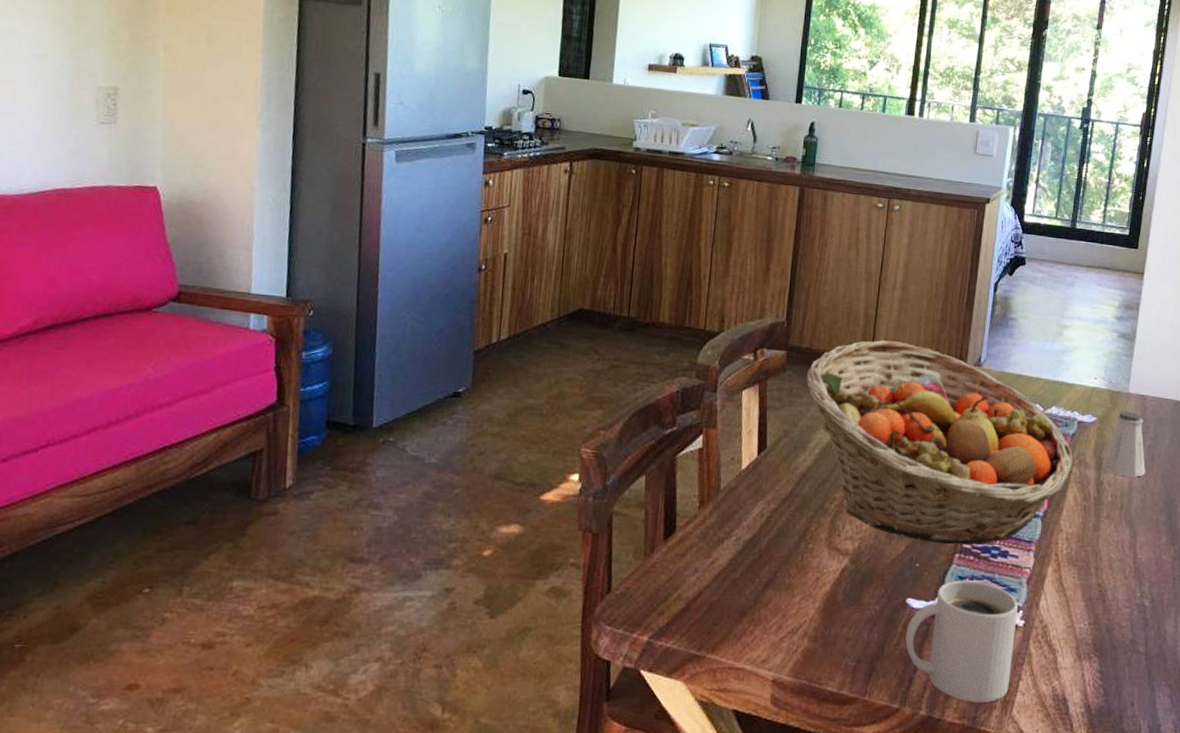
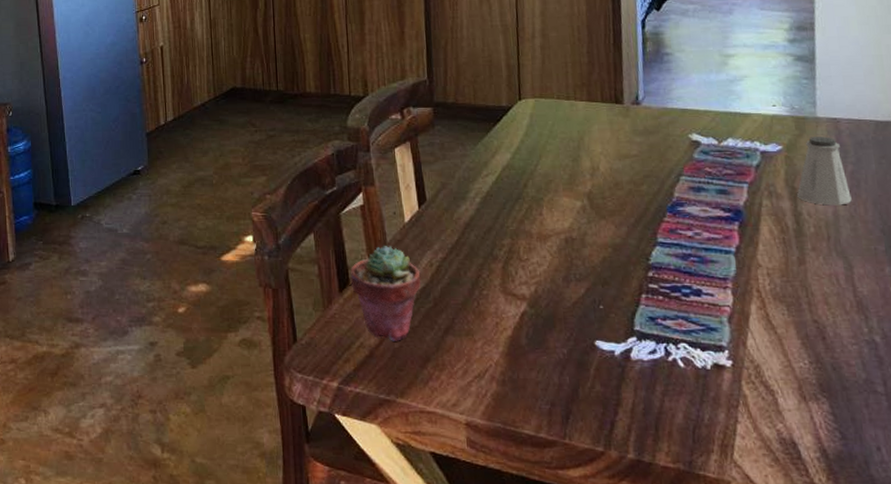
potted succulent: none [677,492,750,594] -> present [350,245,421,341]
fruit basket: present [806,340,1074,545] -> none [456,88,763,285]
mug: present [905,580,1018,703] -> none [599,321,725,446]

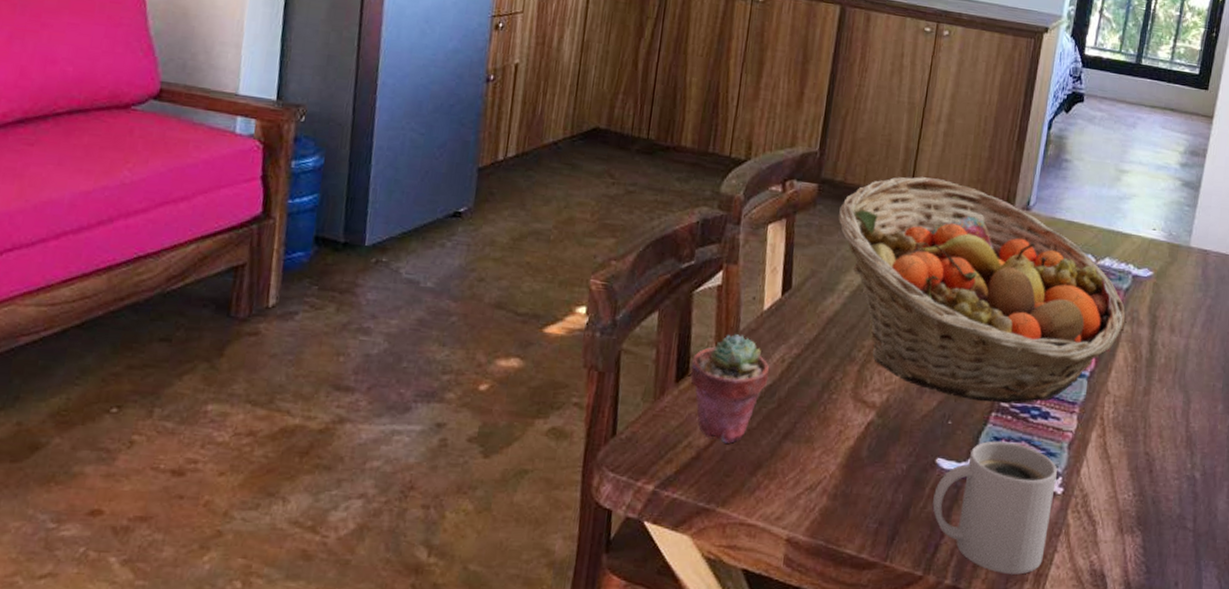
fruit basket: none [456,88,763,285] -> present [838,176,1126,404]
mug: none [599,321,725,446] -> present [932,441,1057,575]
saltshaker: present [796,136,852,206] -> none [1155,266,1204,339]

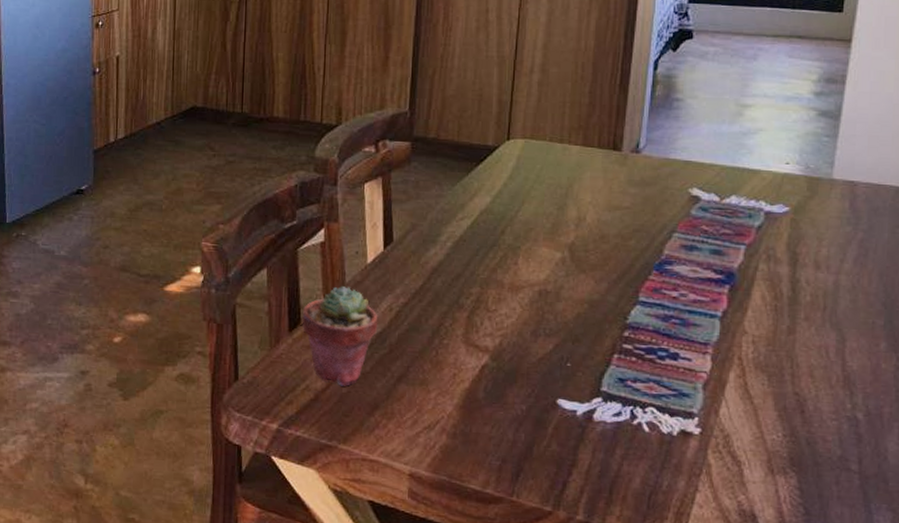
fruit basket: present [838,176,1126,404] -> none [435,128,760,346]
mug: present [932,441,1057,575] -> none [557,382,692,513]

